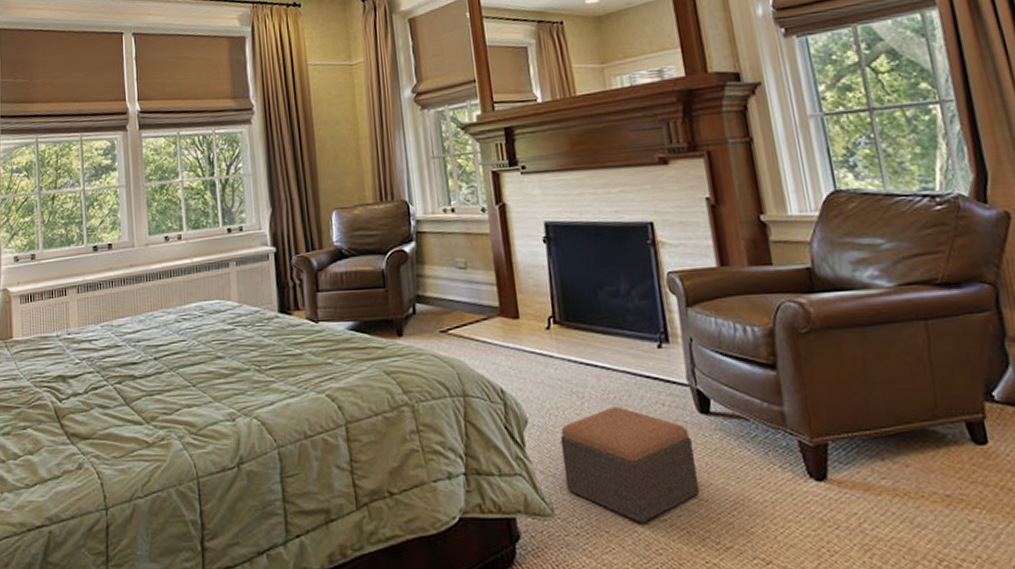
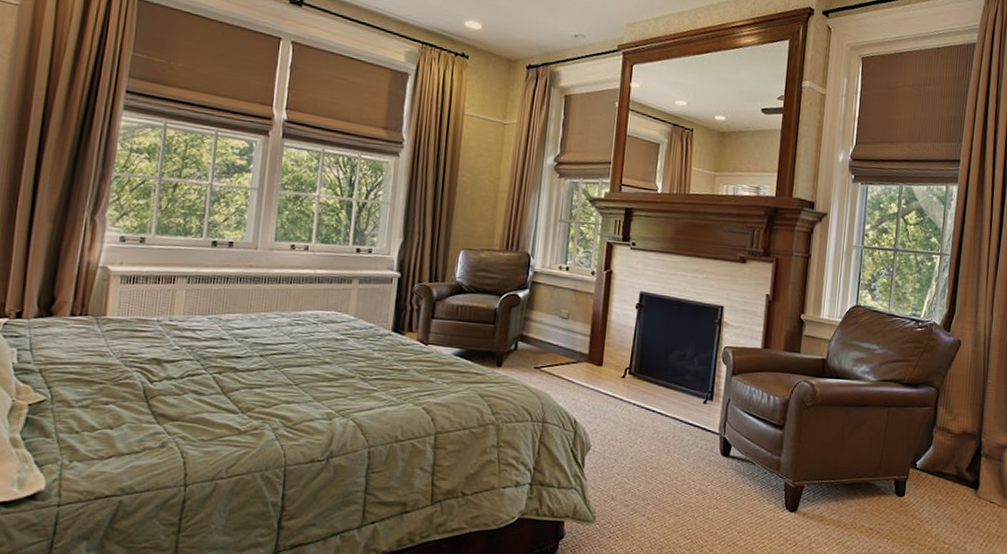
footstool: present [560,406,701,523] -> none [609,443,711,533]

